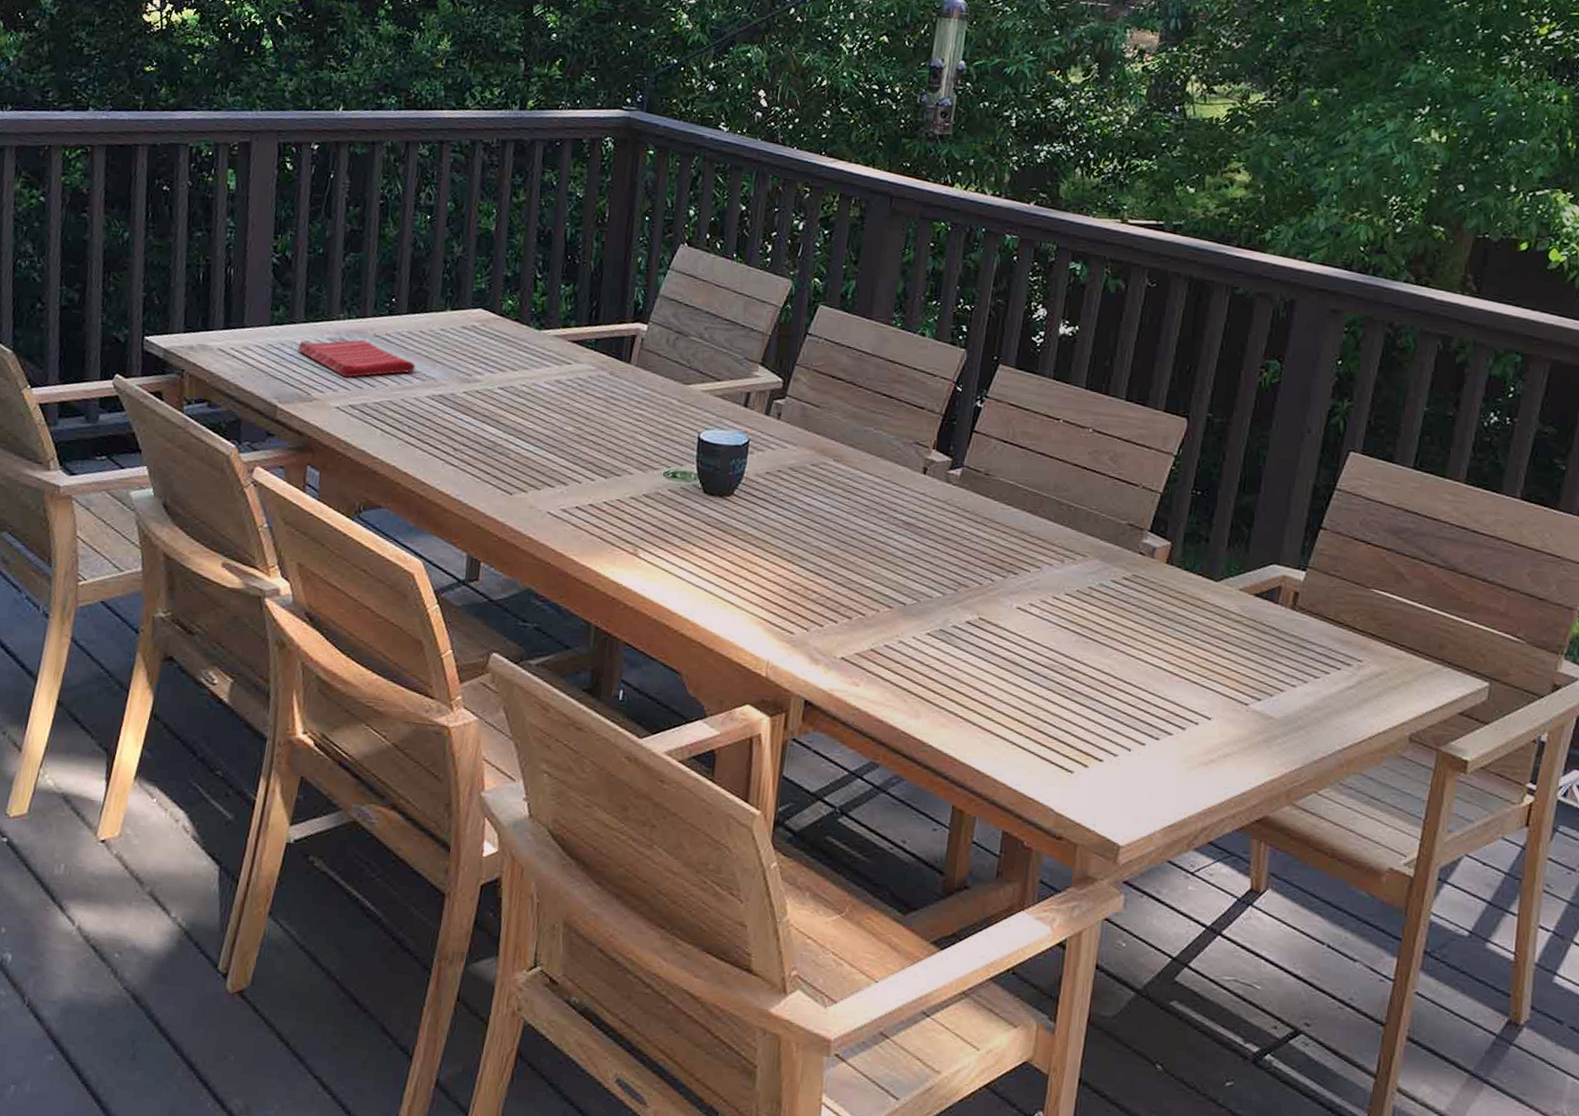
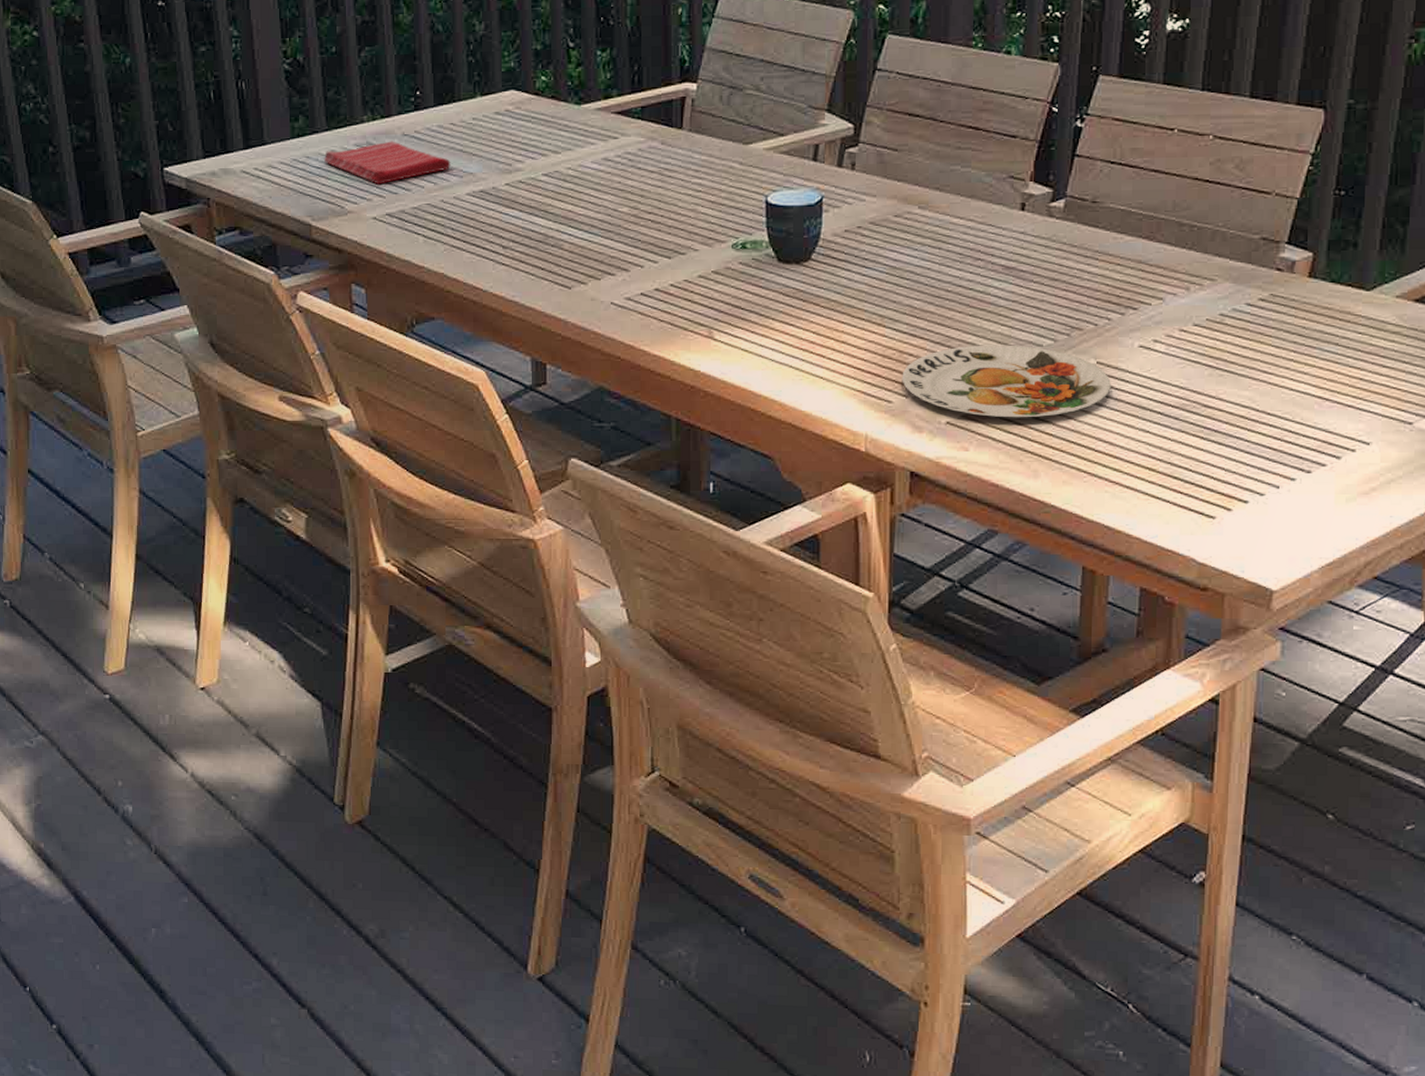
plate: none [804,589,990,663] -> present [902,345,1111,418]

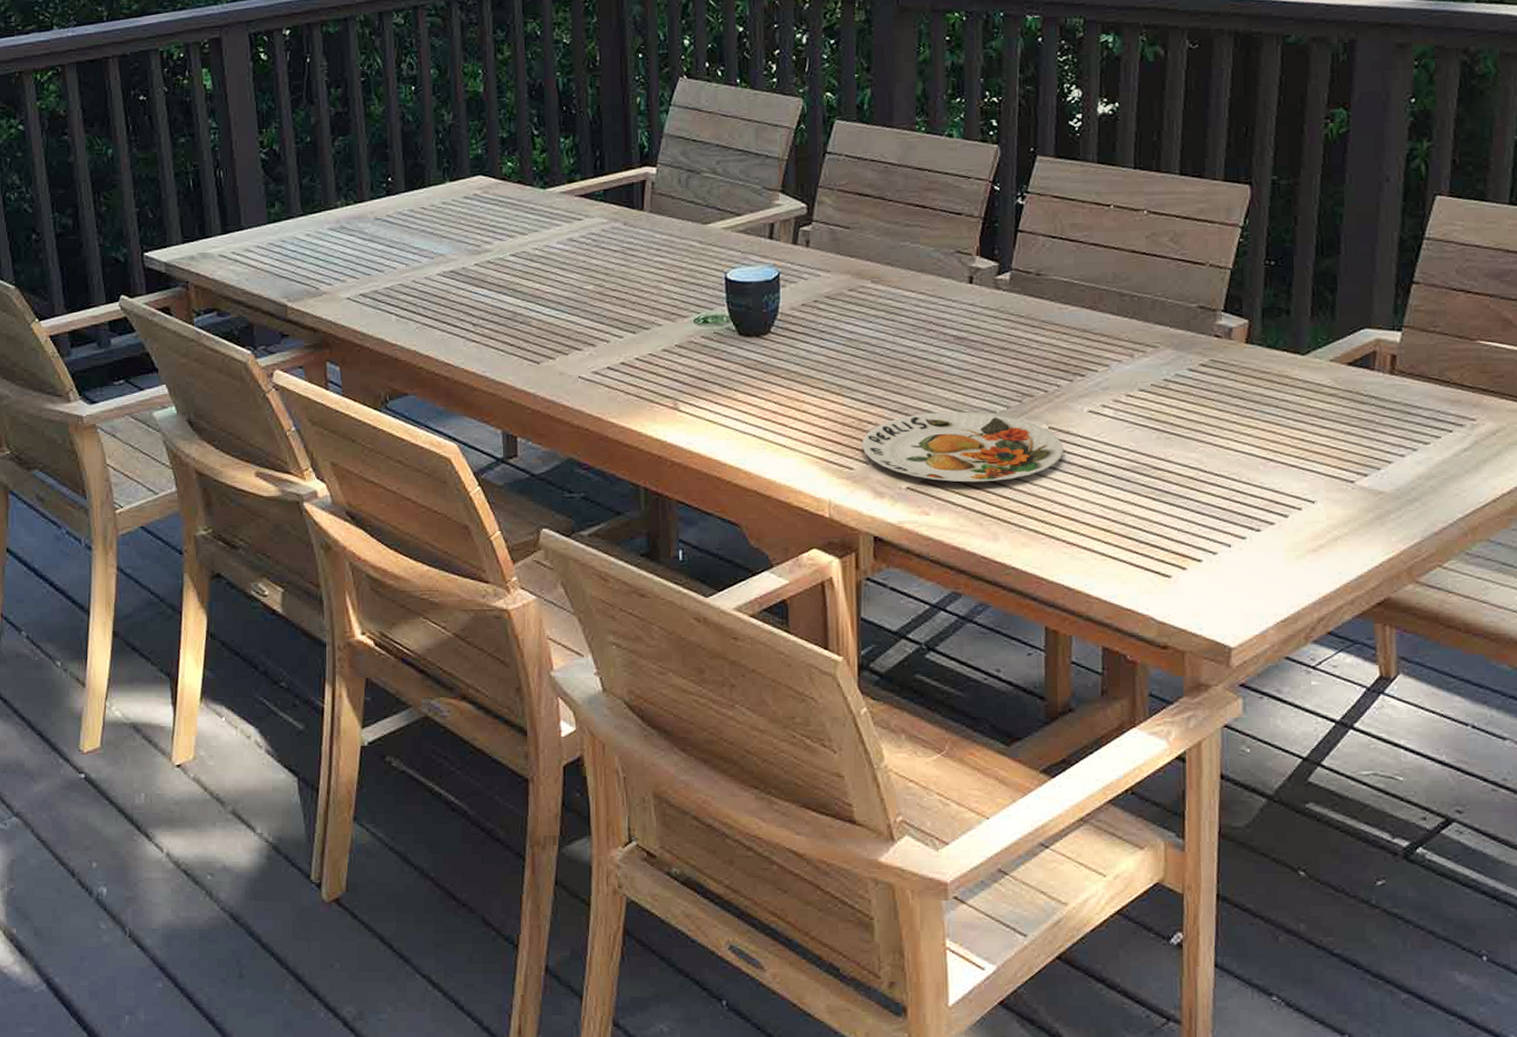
dish towel: present [323,141,451,185] -> none [299,225,422,266]

